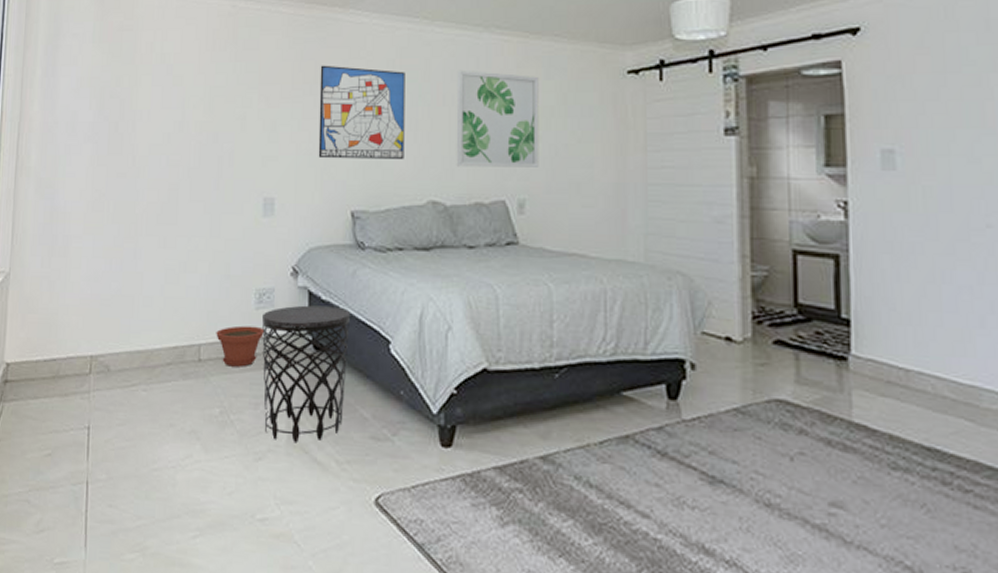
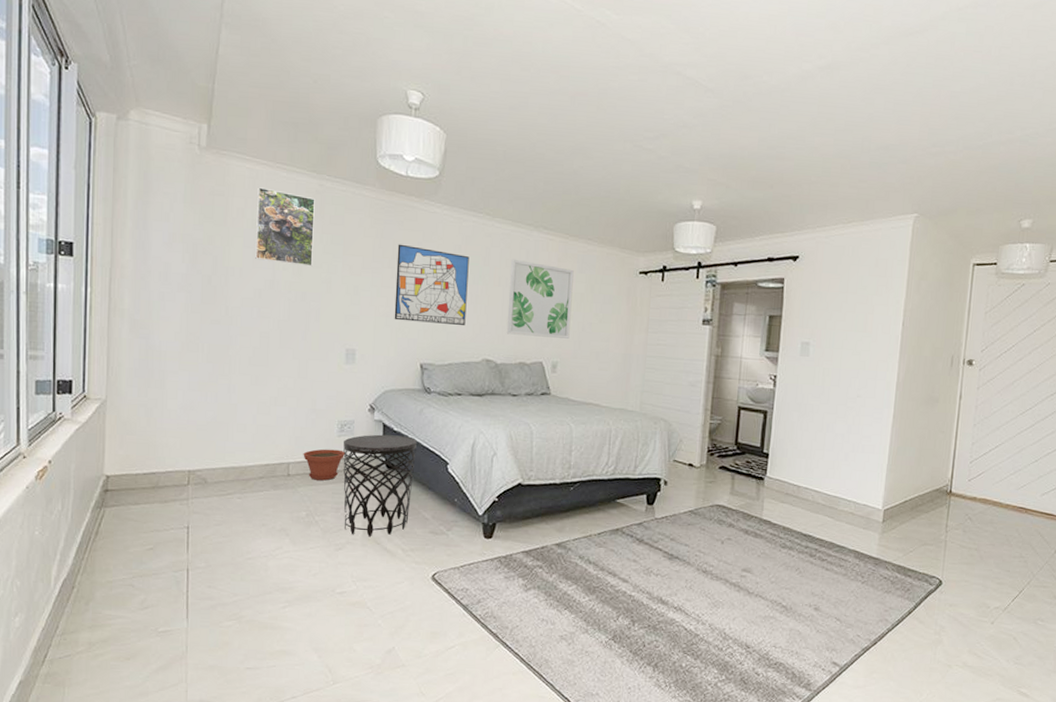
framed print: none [164,16,228,102] -> present [255,187,315,267]

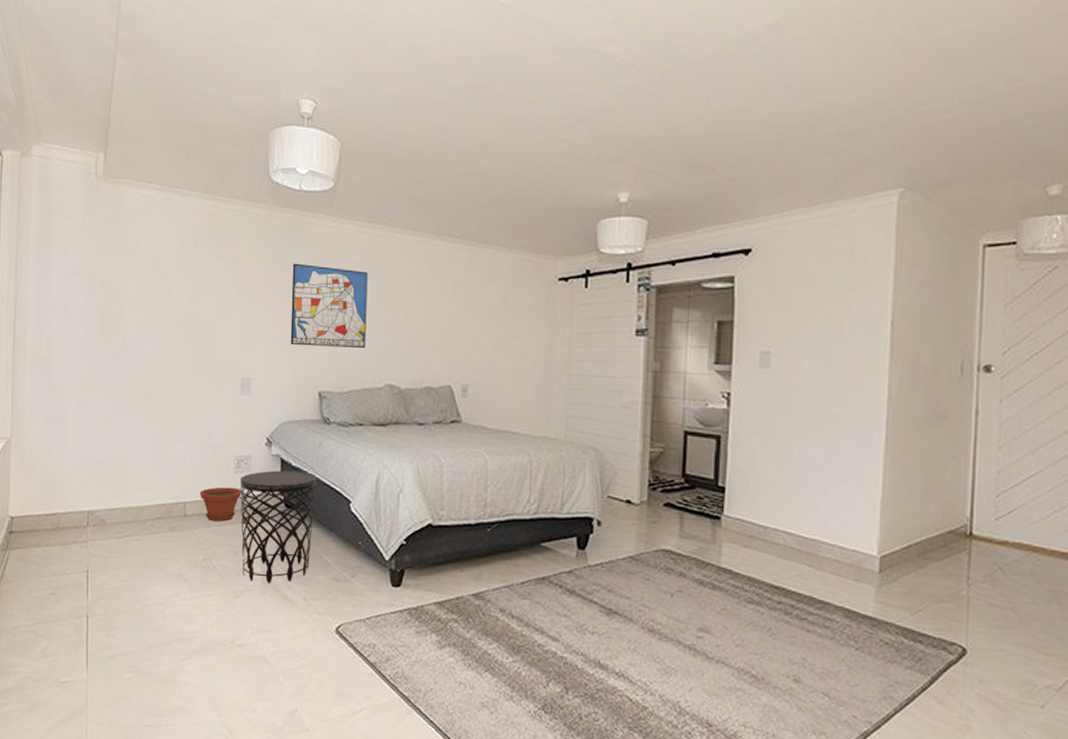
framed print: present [255,187,315,267] -> none [150,213,208,292]
wall art: present [506,259,574,339] -> none [410,272,483,358]

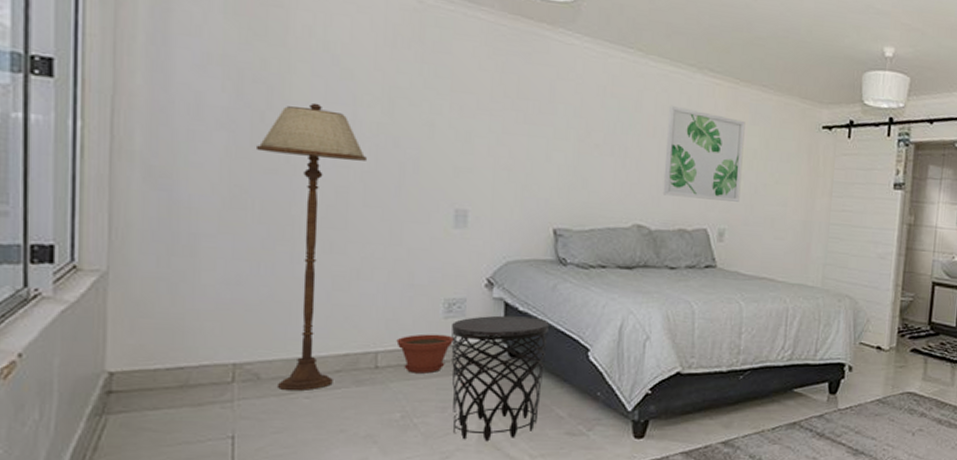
floor lamp: none [102,297,178,535] -> present [255,102,368,392]
wall art: present [290,263,368,348] -> none [519,81,617,183]
wall art: none [410,272,483,358] -> present [662,105,745,202]

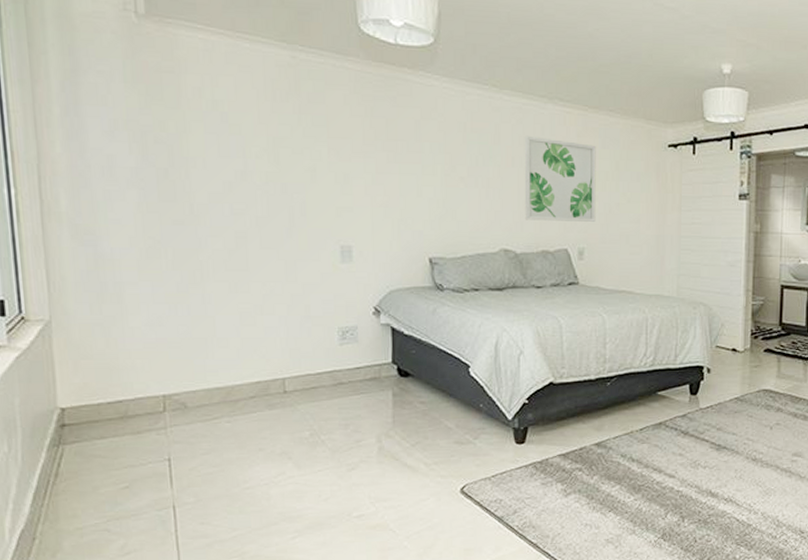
floor lamp: present [255,102,368,392] -> none [163,157,261,417]
plant pot: present [396,334,453,374] -> none [300,360,349,395]
side table: present [451,315,549,442] -> none [347,339,432,453]

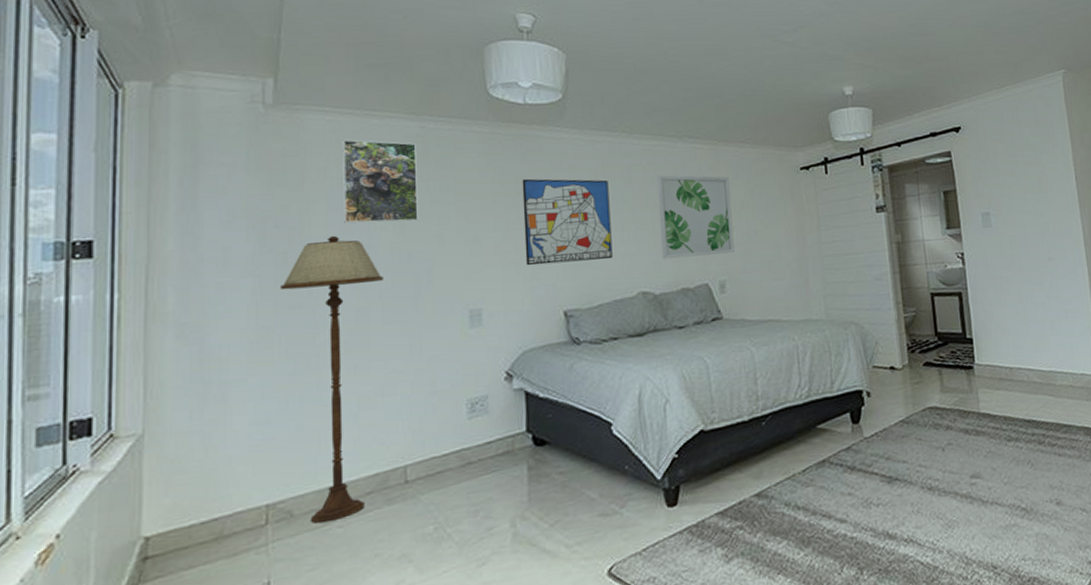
floor lamp: none [163,157,261,417] -> present [279,235,385,524]
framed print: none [215,61,291,153] -> present [342,139,418,224]
wall art: none [392,123,478,212] -> present [522,178,613,266]

